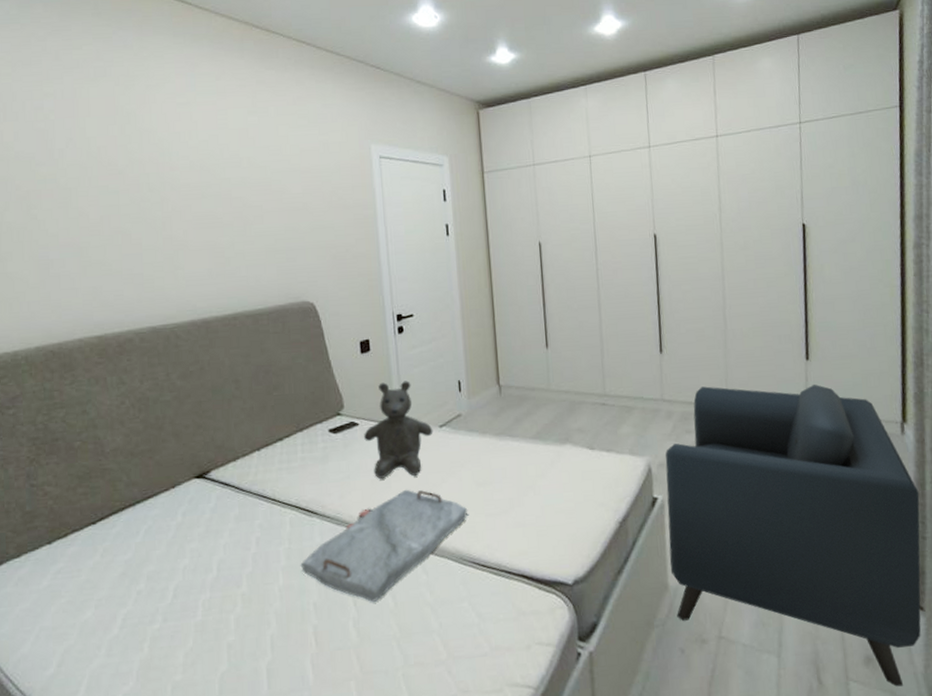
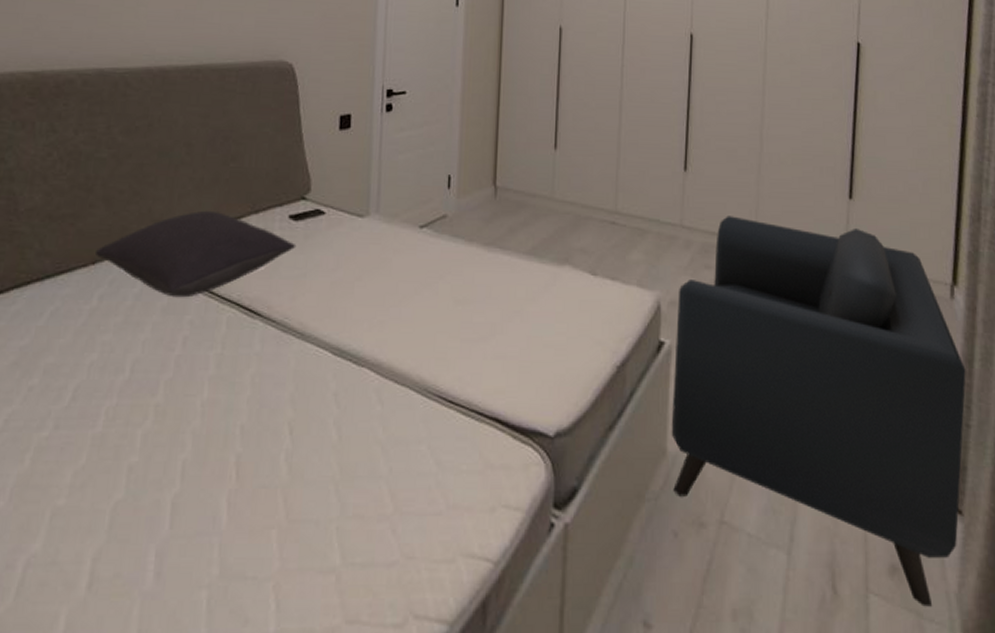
pillow: none [174,433,338,507] -> present [96,210,297,298]
serving tray: present [300,489,468,602] -> none [231,298,441,432]
teddy bear: present [364,380,433,479] -> none [329,167,412,282]

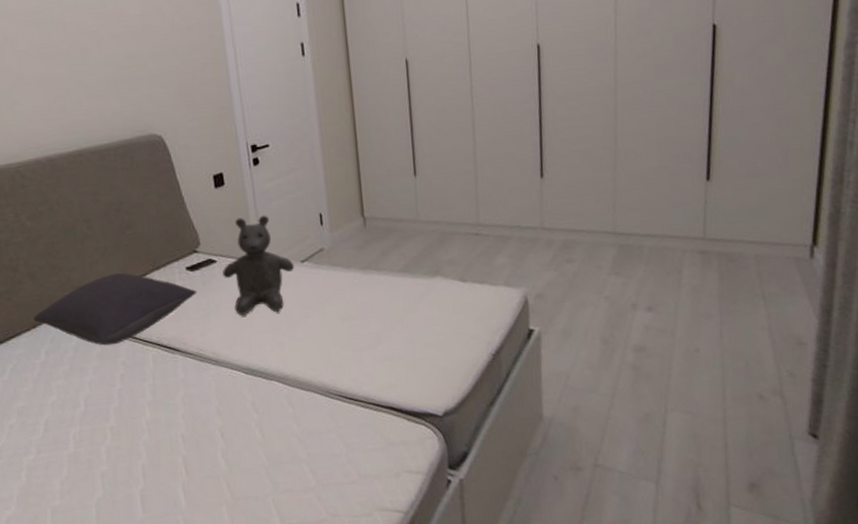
teddy bear: none [329,167,412,282] -> present [222,215,295,316]
armchair: present [671,216,966,607] -> none [543,207,824,512]

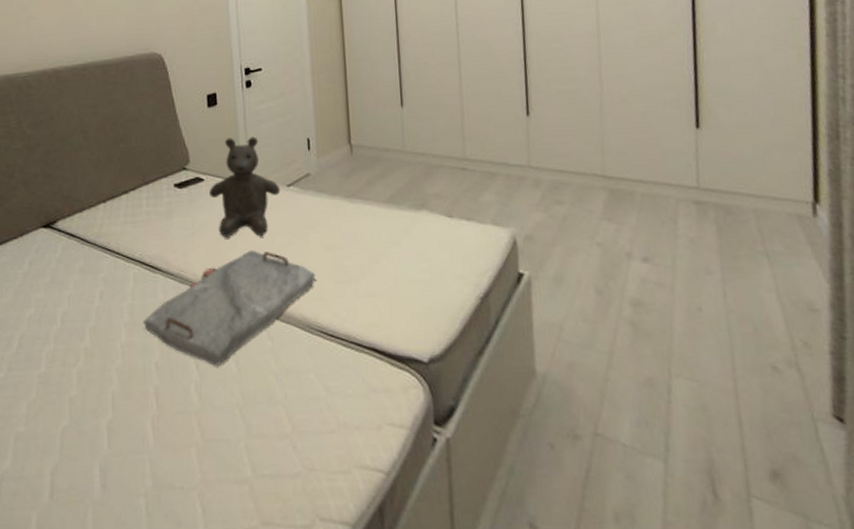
pillow: present [33,272,197,346] -> none [22,185,183,260]
serving tray: none [165,325,334,434] -> present [143,250,316,366]

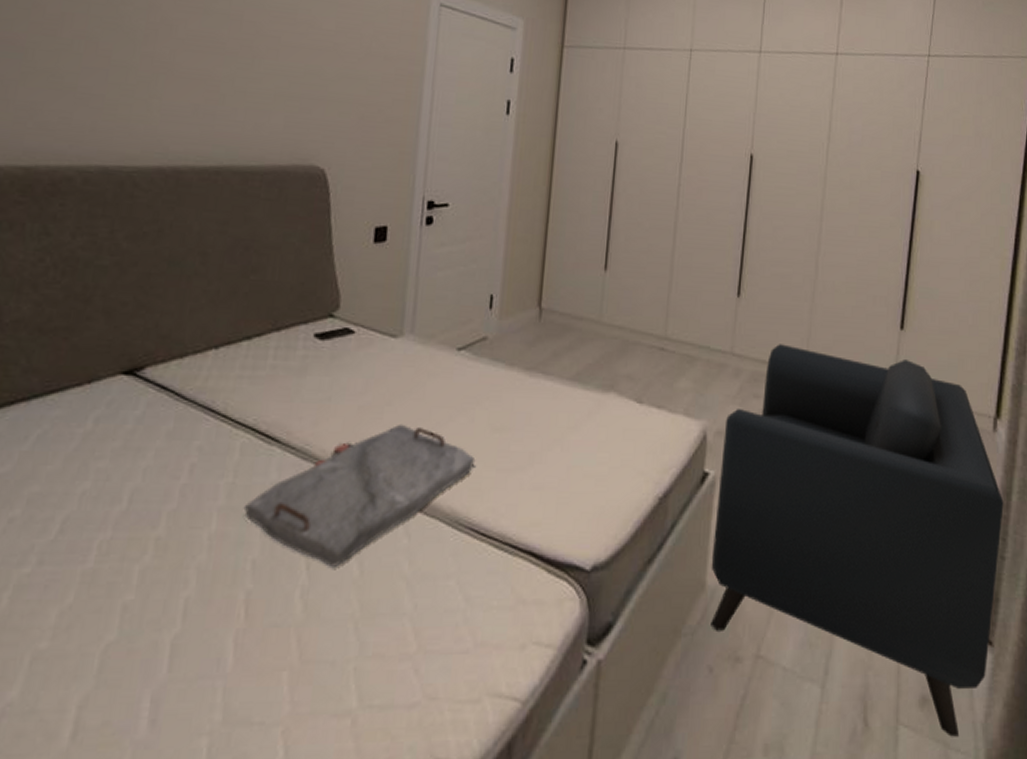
teddy bear: present [209,136,281,237] -> none [359,283,449,408]
armchair: none [532,153,841,510] -> present [710,344,1004,737]

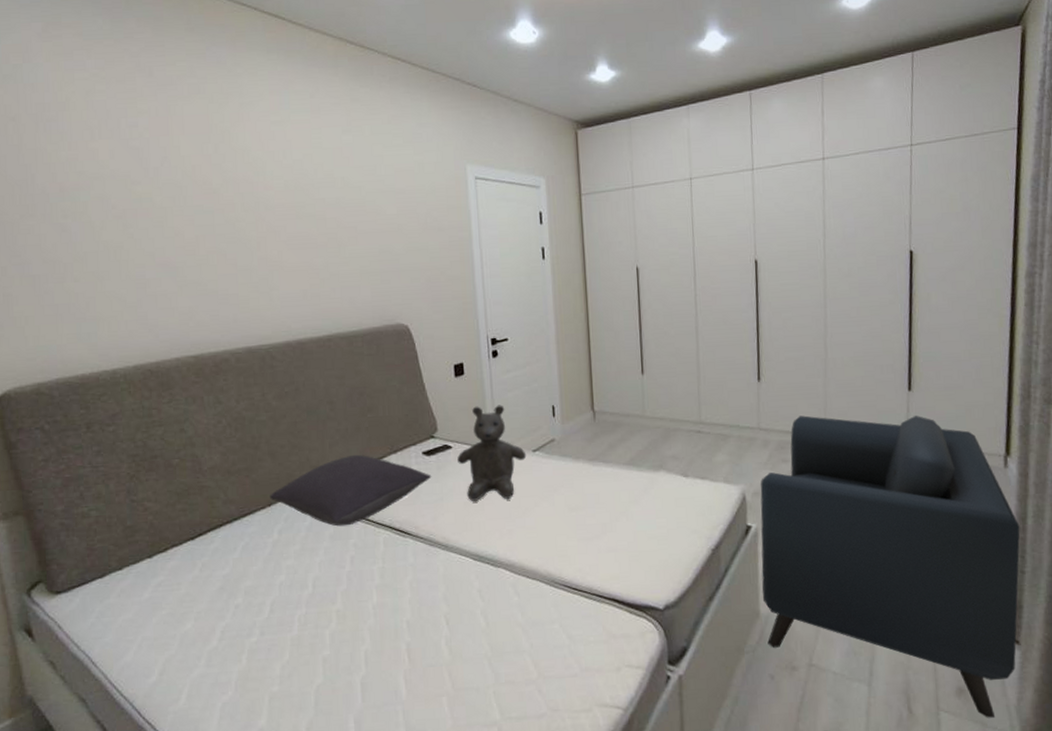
pillow: none [92,326,322,422] -> present [270,454,432,527]
serving tray: present [243,424,476,567] -> none [393,512,560,621]
teddy bear: none [359,283,449,408] -> present [457,405,527,501]

